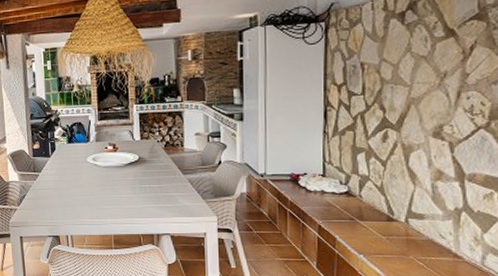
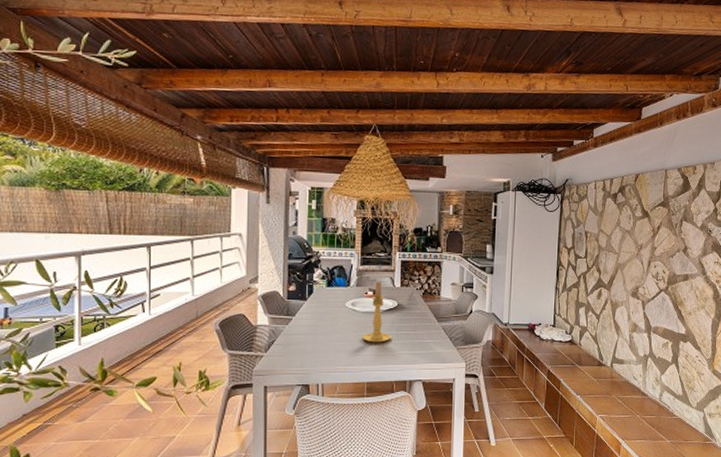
candle holder: none [106,135,135,197] -> present [362,281,391,343]

